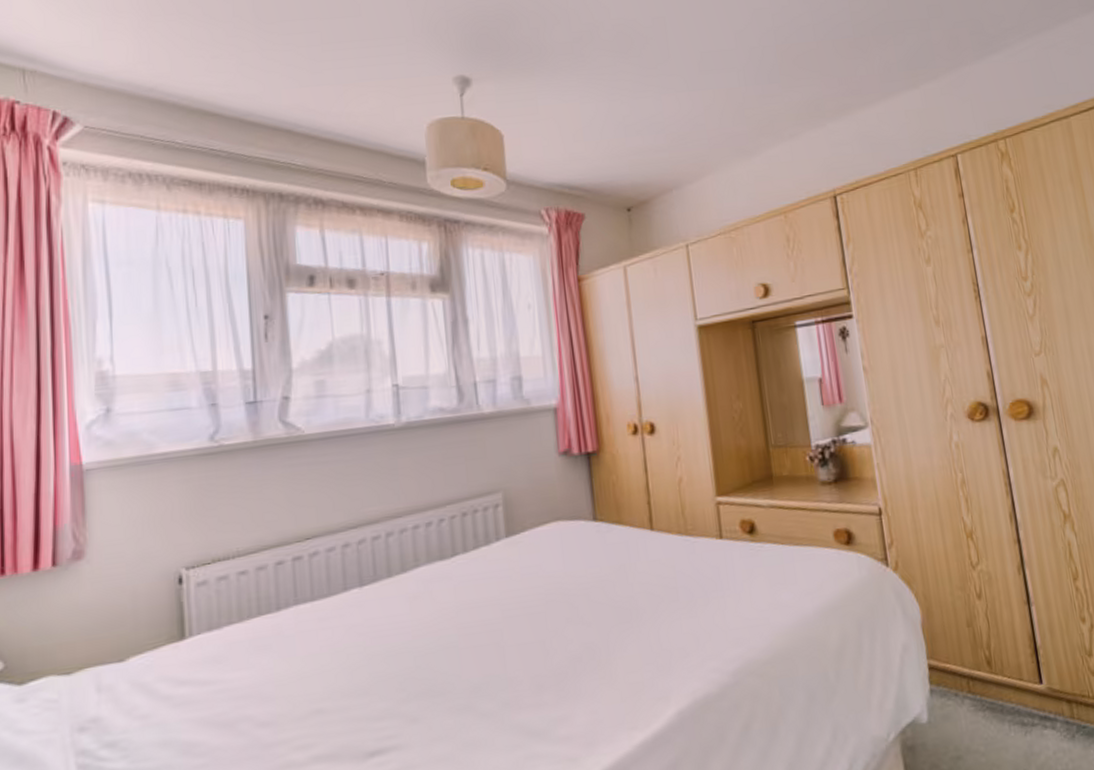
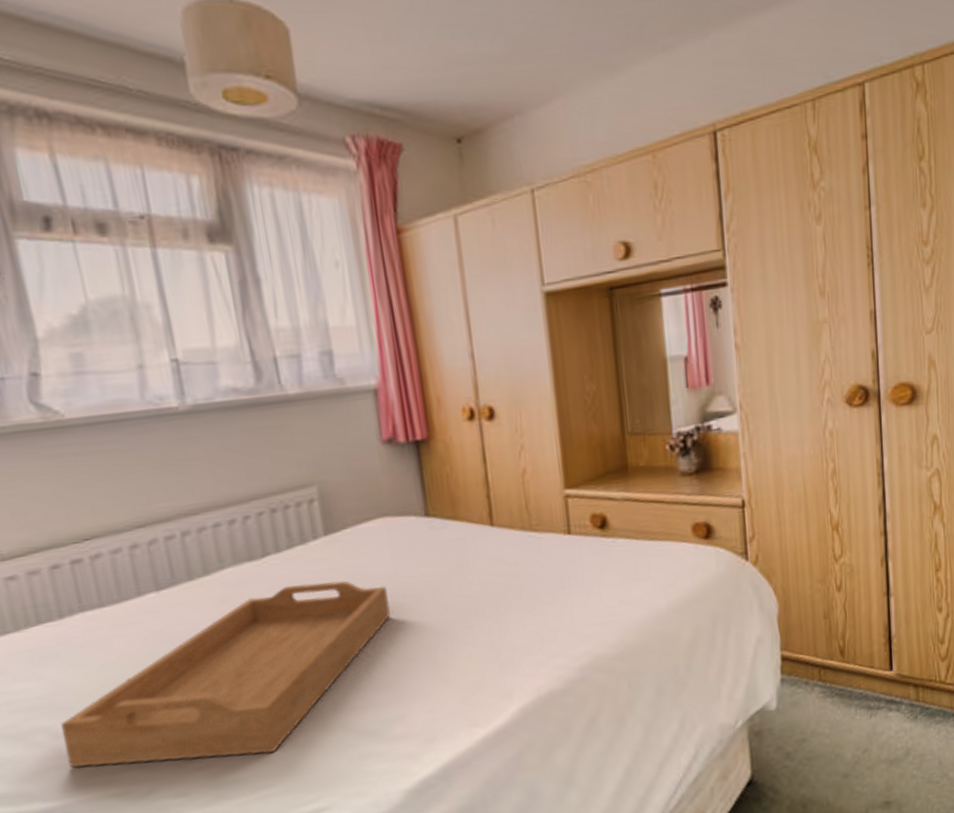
serving tray: none [264,580,560,759] -> present [61,580,391,768]

